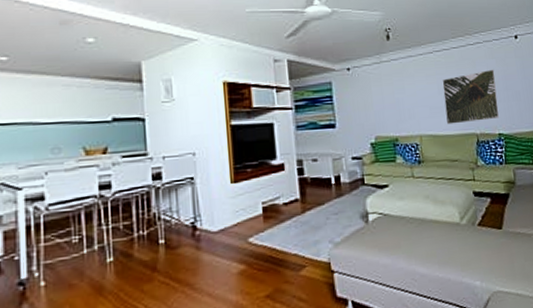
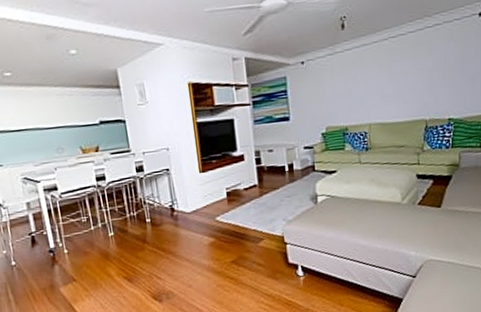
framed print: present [442,69,499,125] -> none [395,52,452,112]

